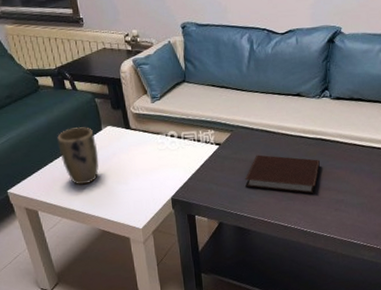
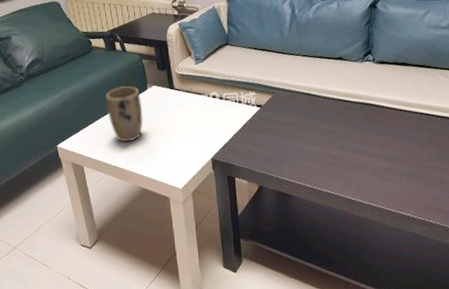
notebook: present [245,154,320,194] -> none [286,117,364,160]

